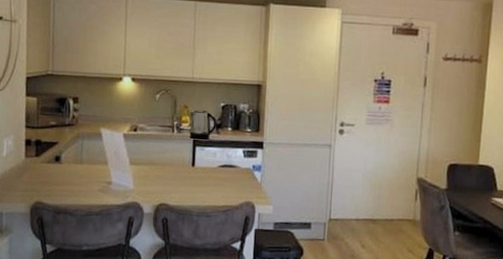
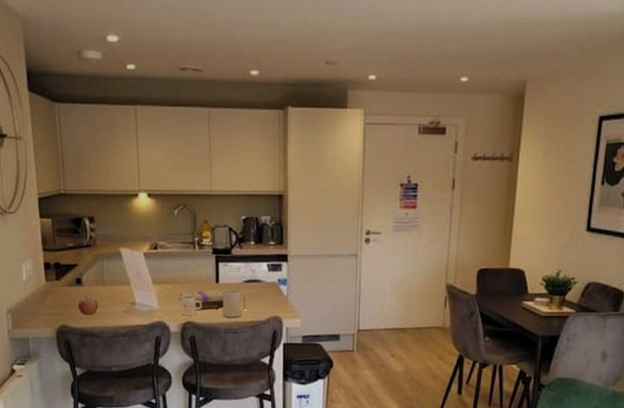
fruit: none [54,173,75,193] -> present [77,296,99,315]
books: none [153,173,199,193] -> present [178,290,224,311]
mug: none [155,177,177,198] -> present [180,295,202,316]
mug: none [196,173,221,201] -> present [222,289,247,317]

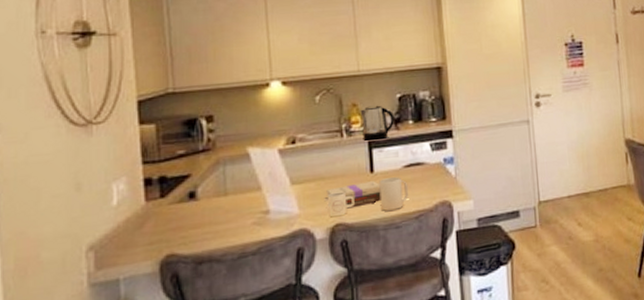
fruit: present [77,296,99,315] -> none [190,212,220,237]

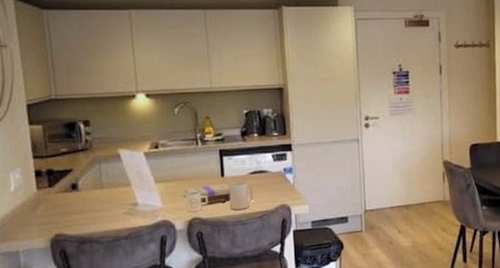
kettle: present [360,105,395,142] -> none [212,119,243,150]

